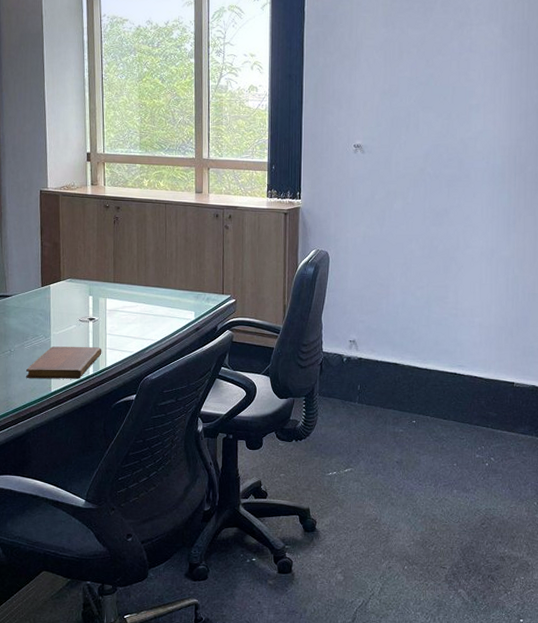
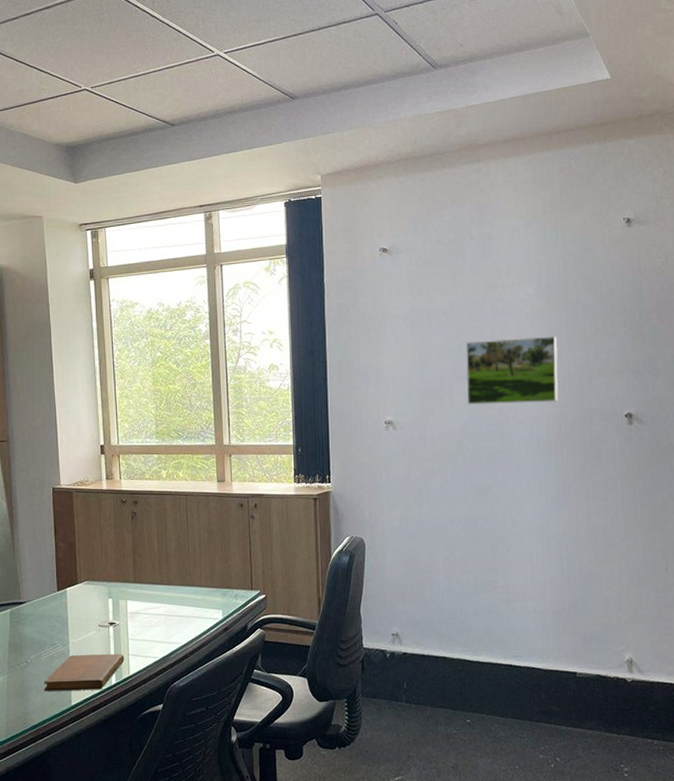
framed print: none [432,73,517,136] -> present [466,336,559,405]

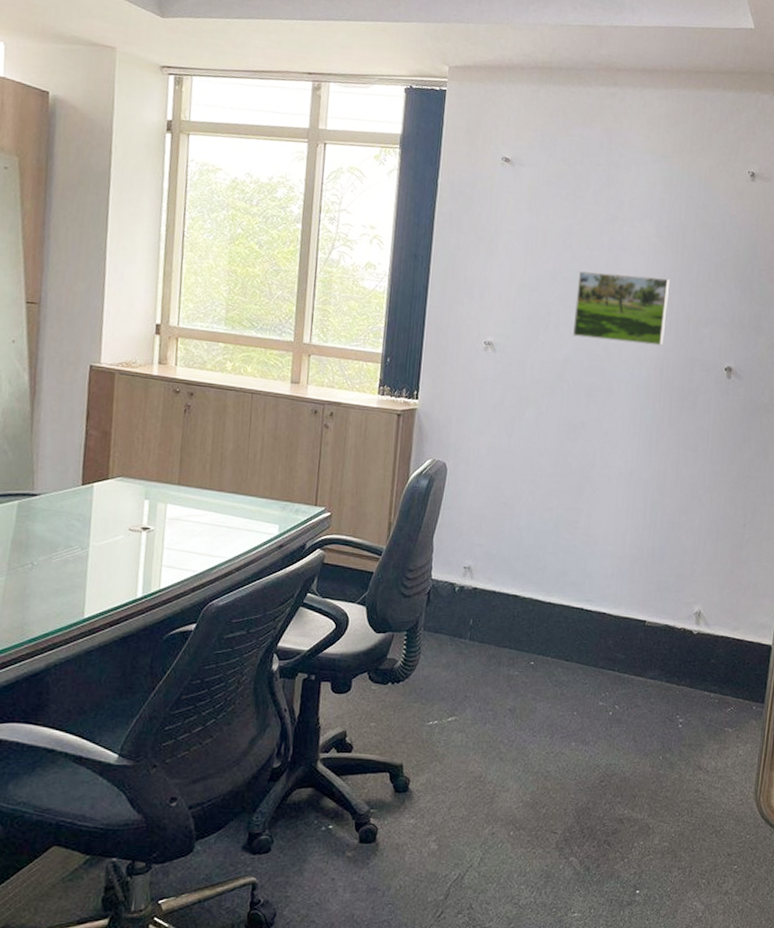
notebook: present [44,653,125,691] -> none [51,560,156,603]

